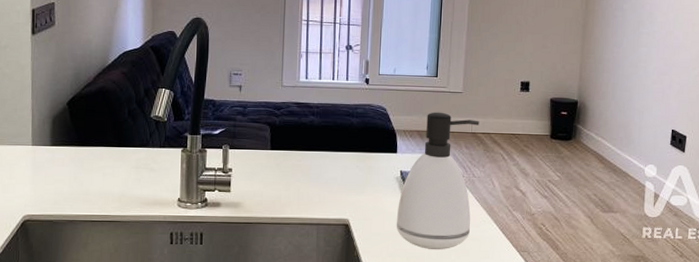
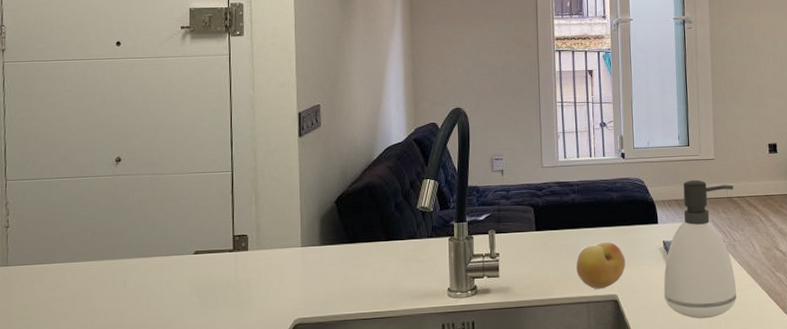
fruit: none [309,166,360,213] -> present [576,241,626,290]

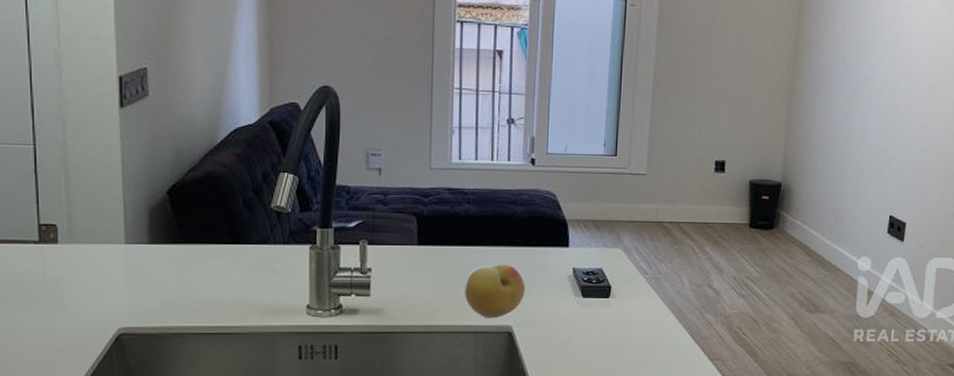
soap dispenser: present [663,179,736,319] -> none [568,197,666,360]

